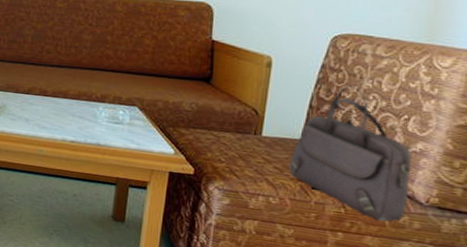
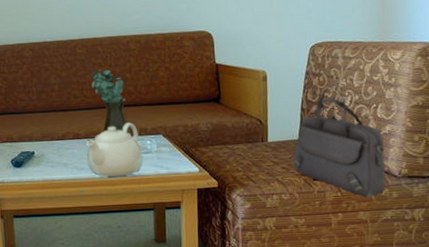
teapot: none [50,88,113,143] -> present [86,122,144,177]
vase: none [67,24,104,104] -> present [91,67,132,137]

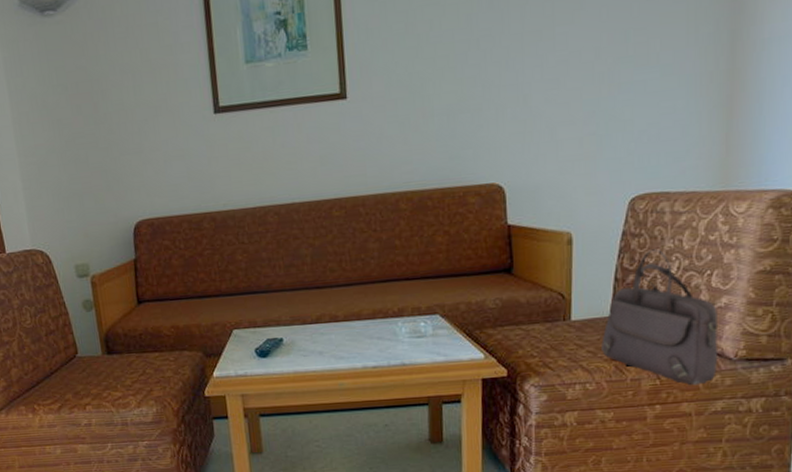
teapot: present [86,122,144,177] -> none [346,300,416,367]
vase: present [91,67,132,137] -> none [351,233,401,318]

